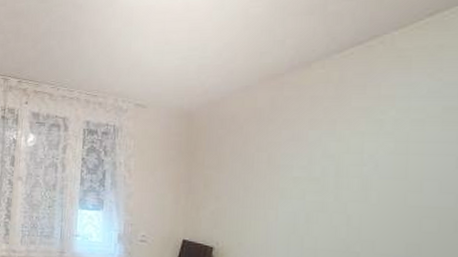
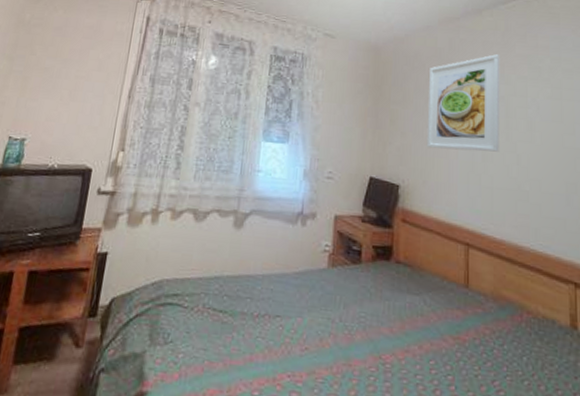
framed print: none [242,110,332,213] -> present [426,54,500,152]

